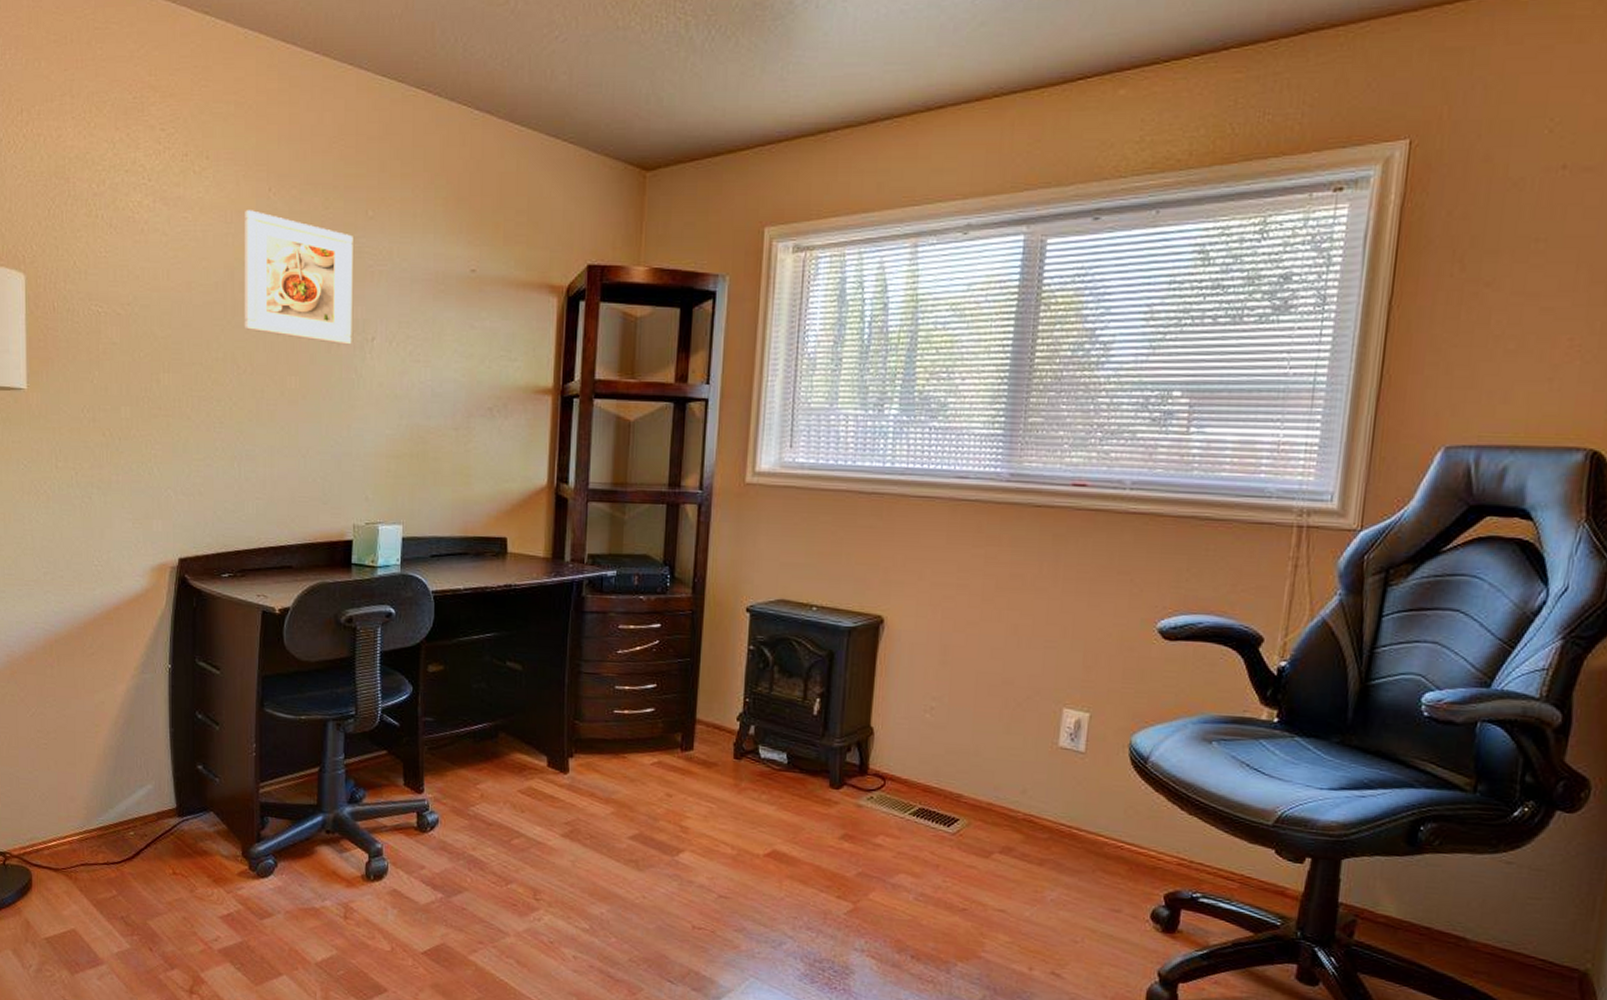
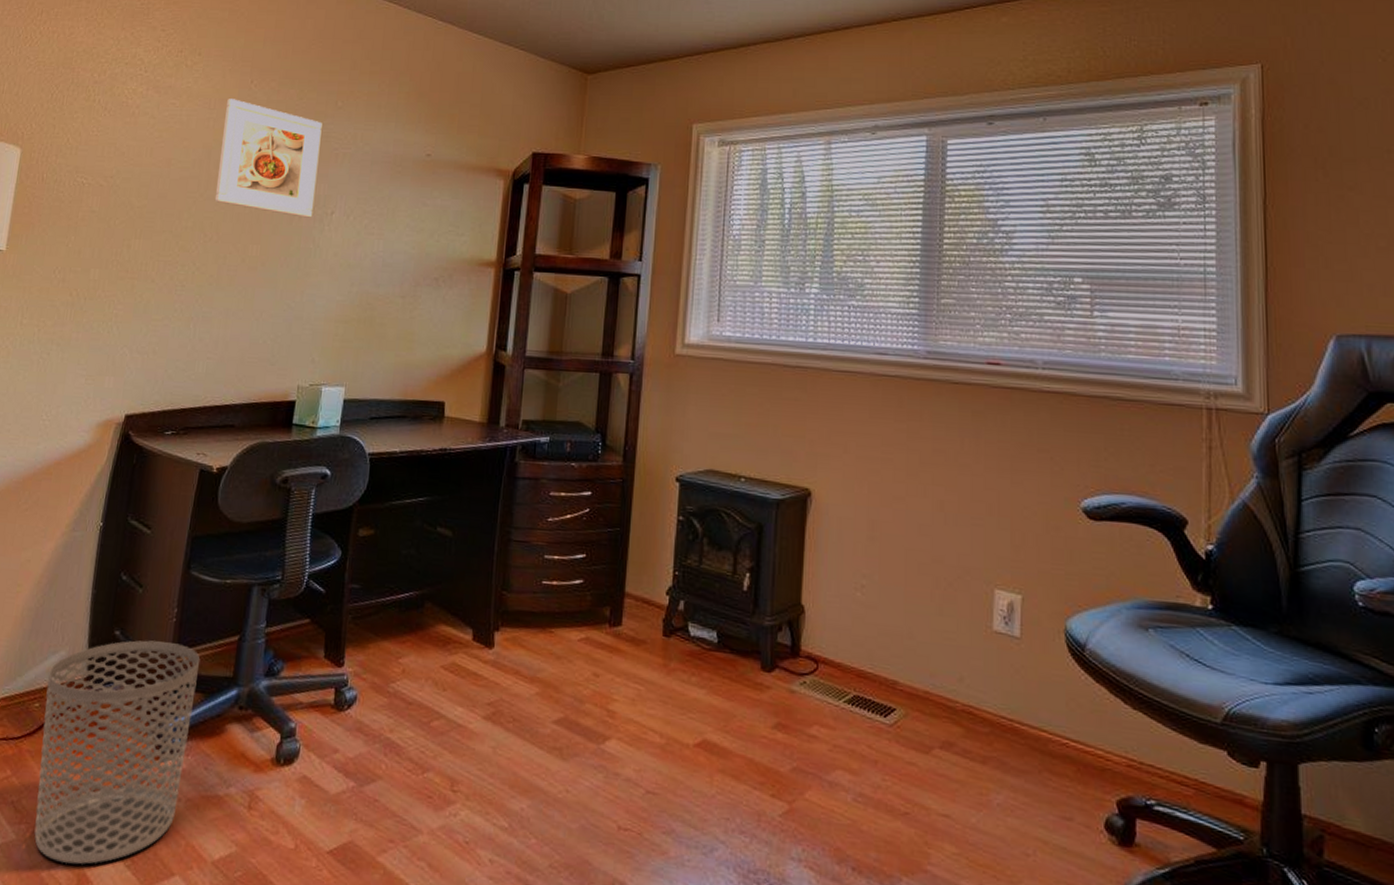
waste bin: none [139,773,284,968] -> present [34,640,200,865]

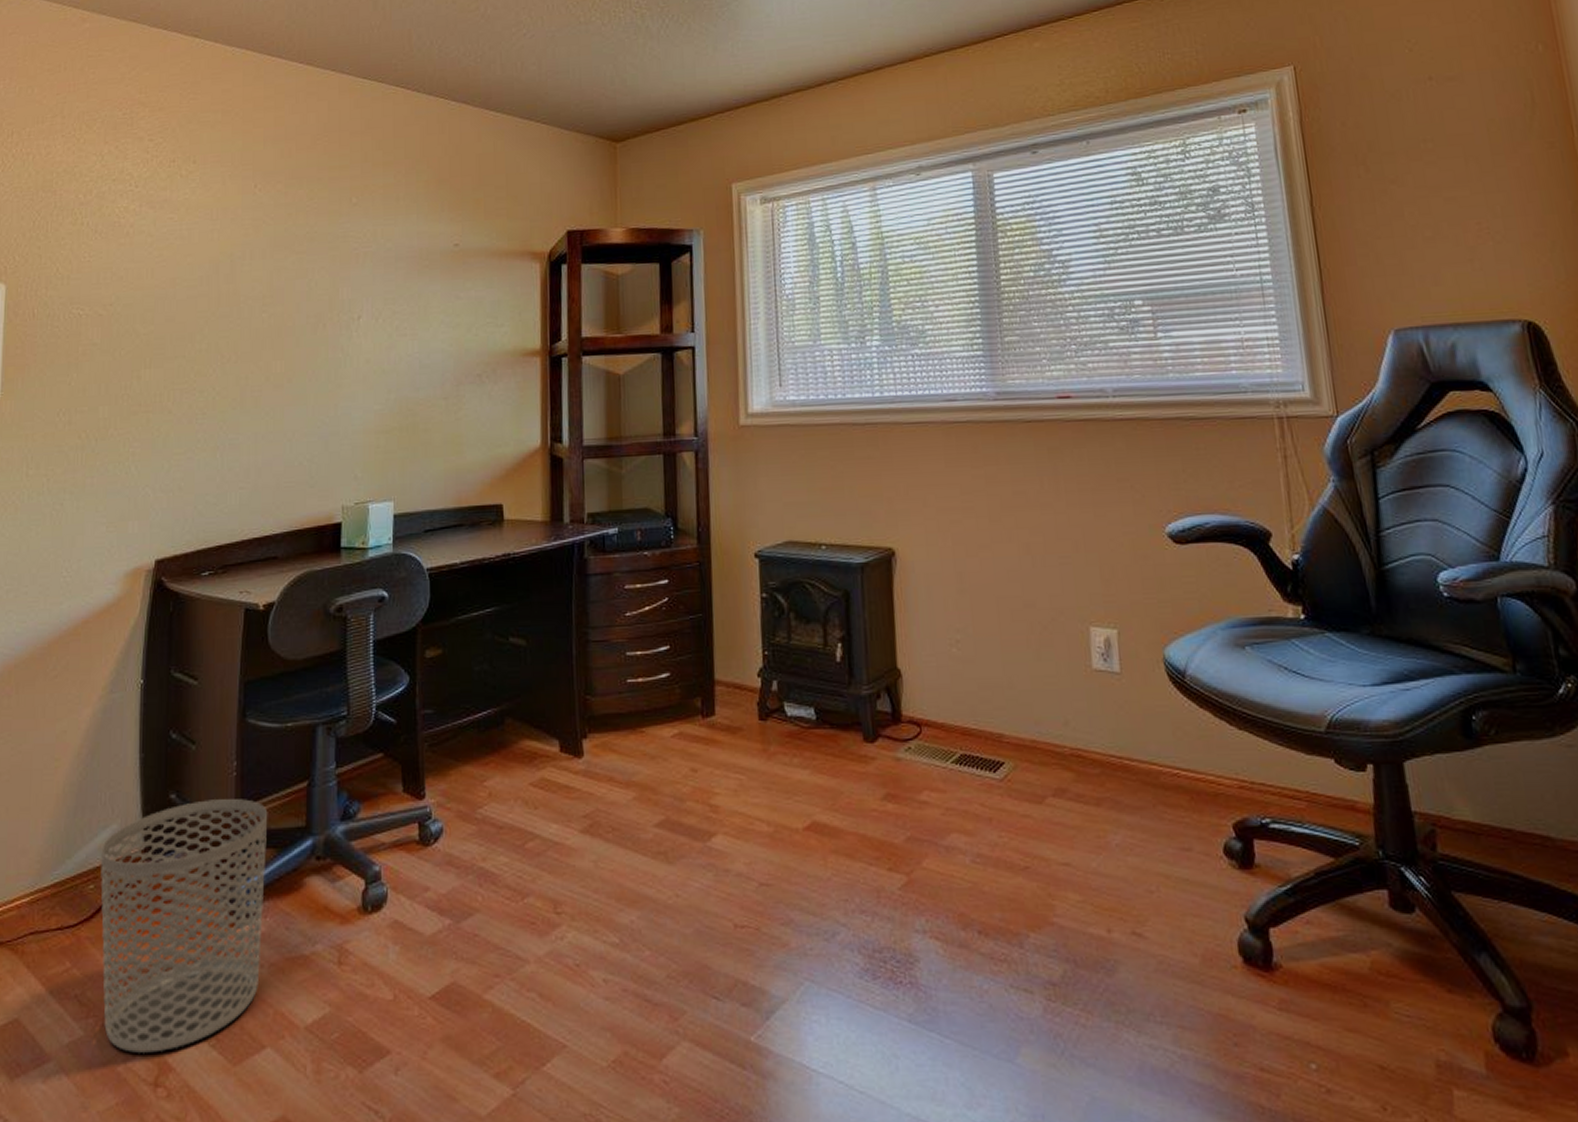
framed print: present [214,99,322,218] -> none [228,206,338,326]

